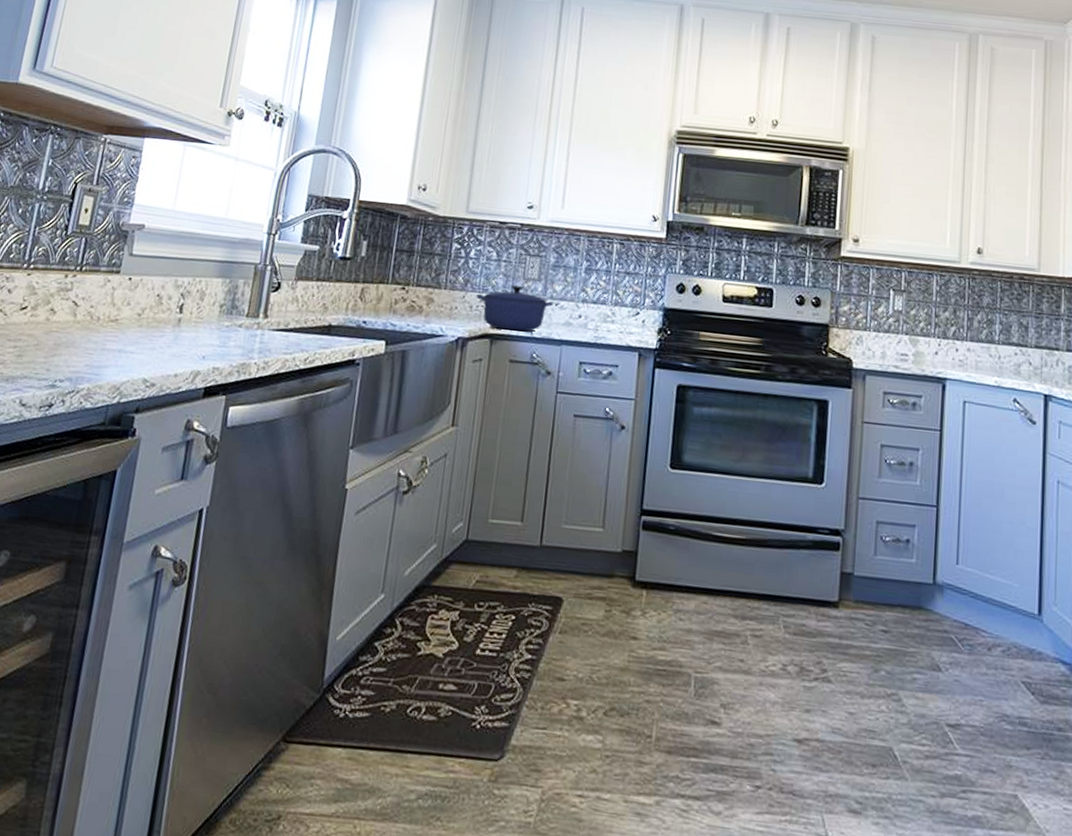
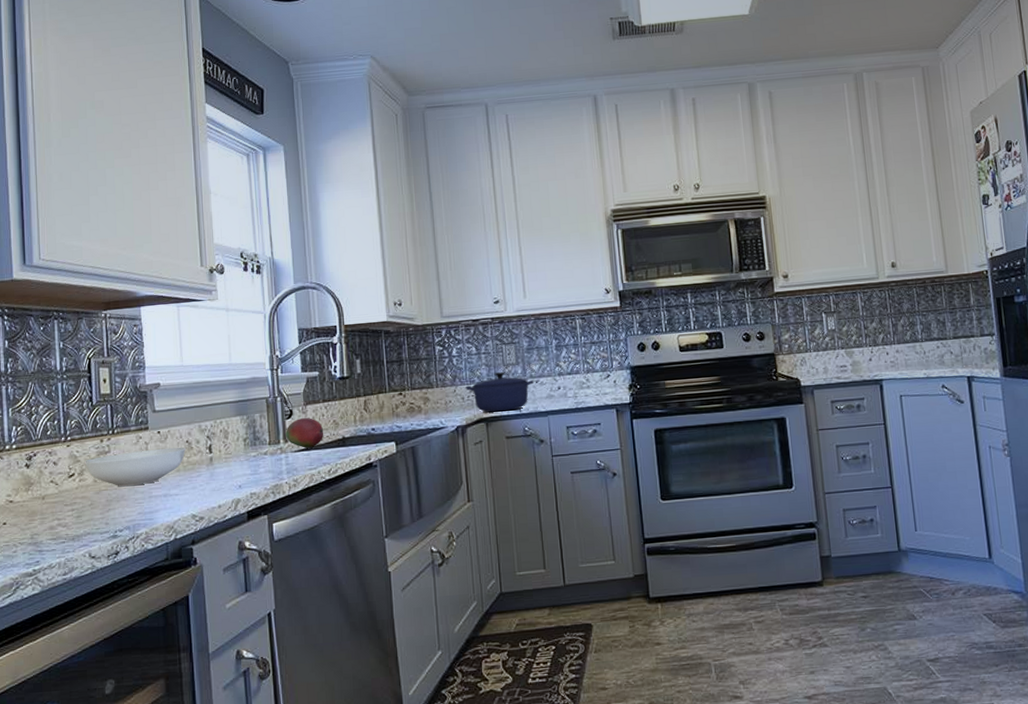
bowl: none [40,293,156,334] -> present [84,447,187,487]
fruit: none [266,294,310,330] -> present [285,418,324,448]

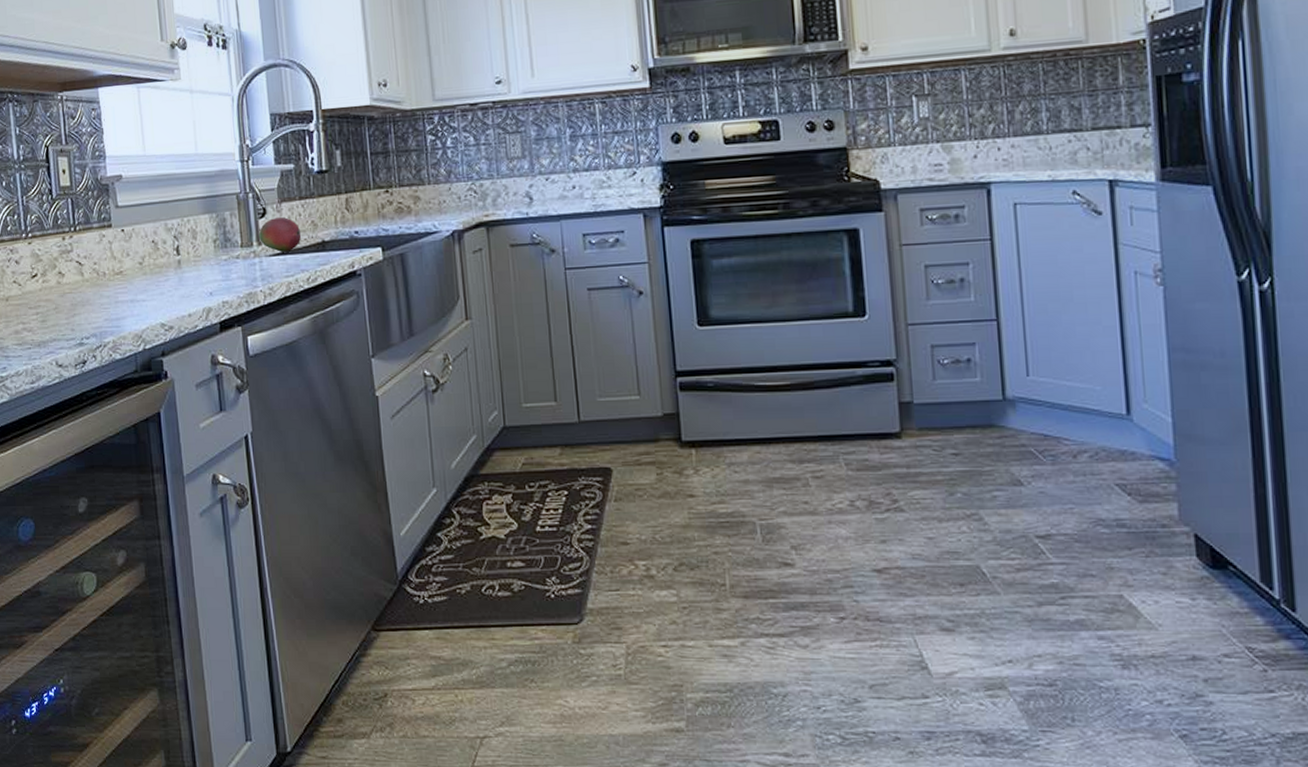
bowl: present [84,447,187,487] -> none [46,247,153,290]
cooking pot: present [465,372,535,413] -> none [462,167,545,216]

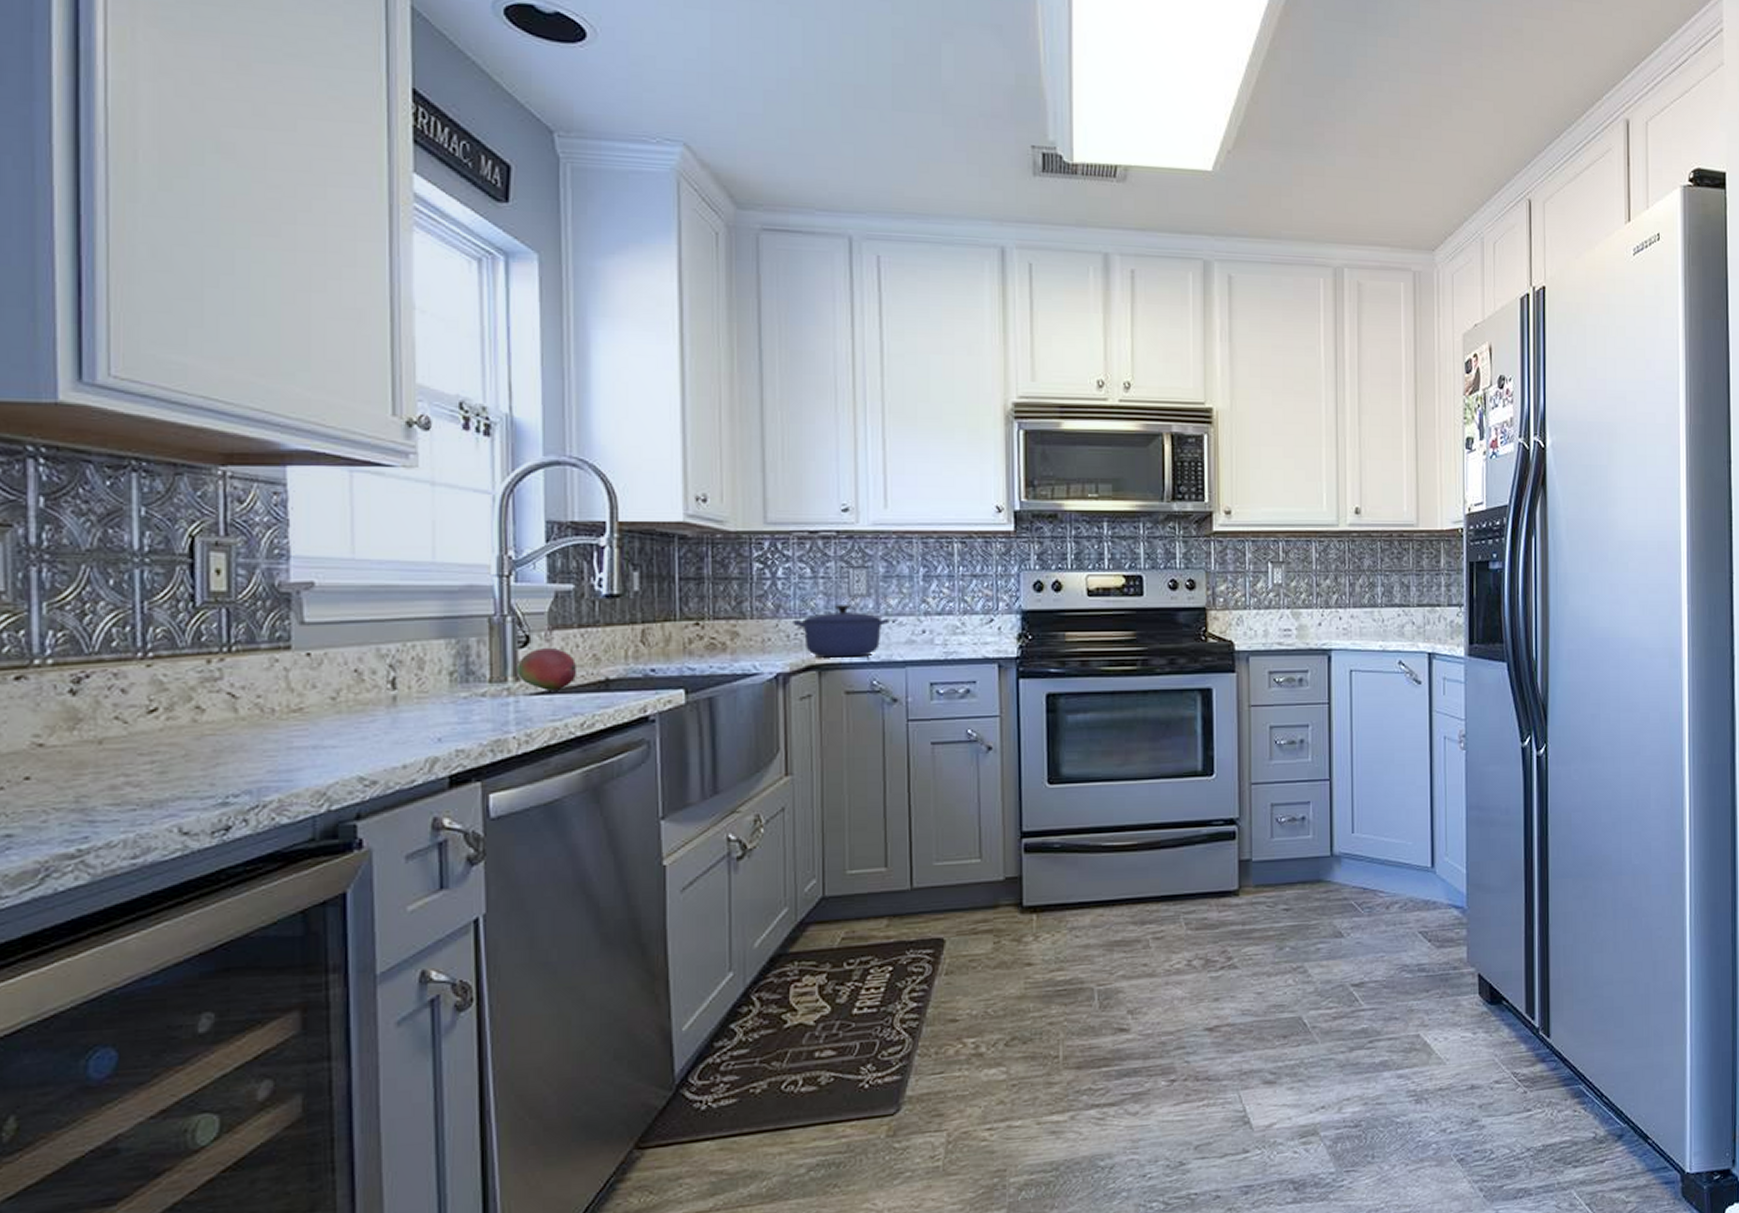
cooking pot: none [462,167,545,216] -> present [793,605,891,658]

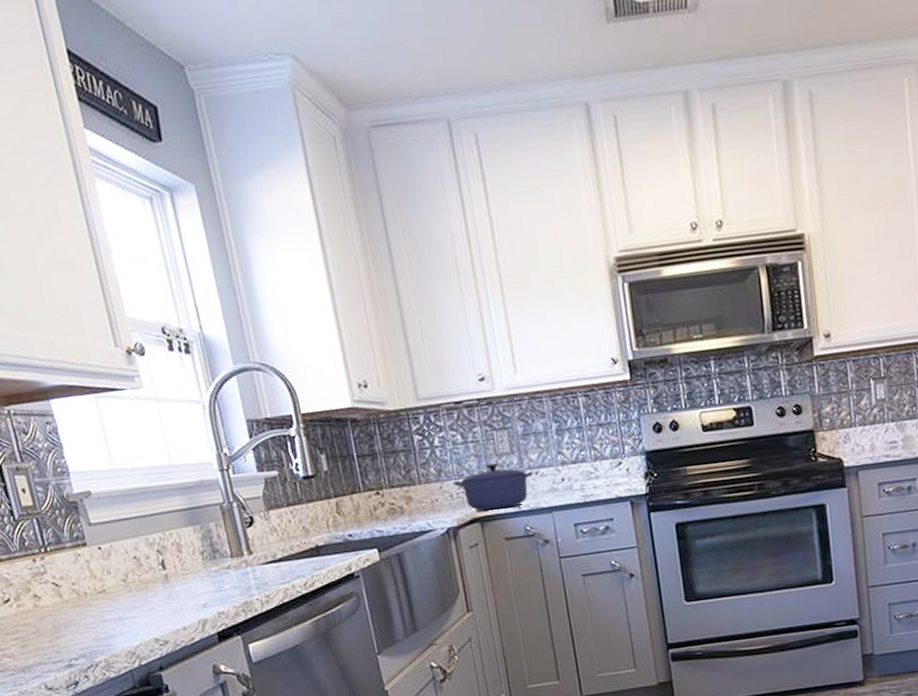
fruit: present [516,648,578,691] -> none [248,525,294,560]

